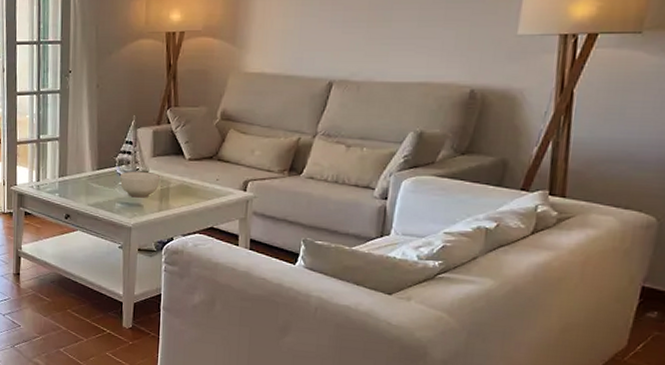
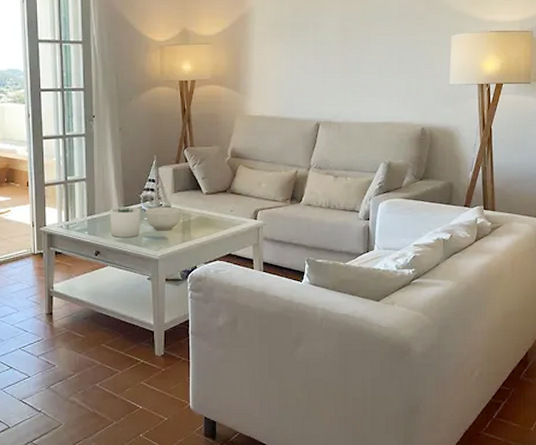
planter: none [82,169,116,203] -> present [110,207,141,238]

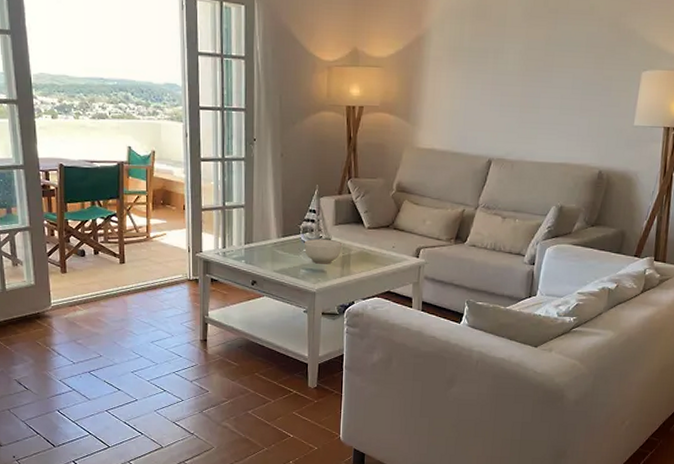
planter: present [110,207,141,238] -> none [268,236,300,269]

